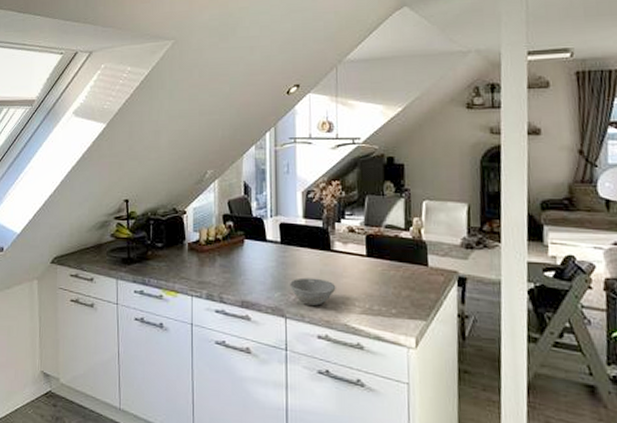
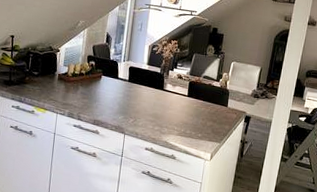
bowl: present [289,277,336,306] -> none [130,107,163,127]

